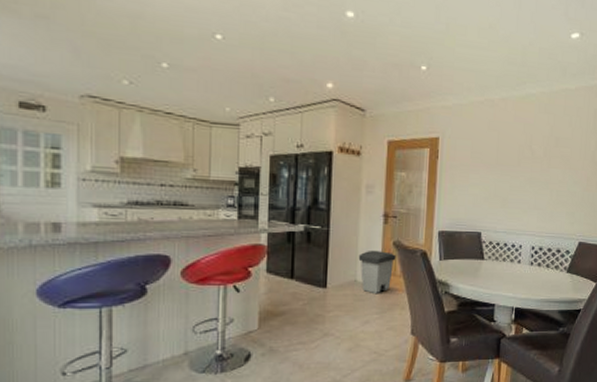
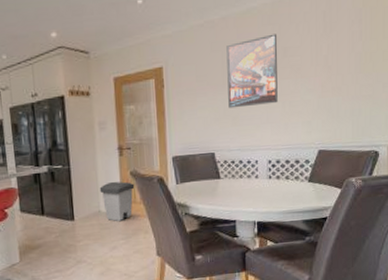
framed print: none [499,122,552,191] -> present [226,34,278,109]

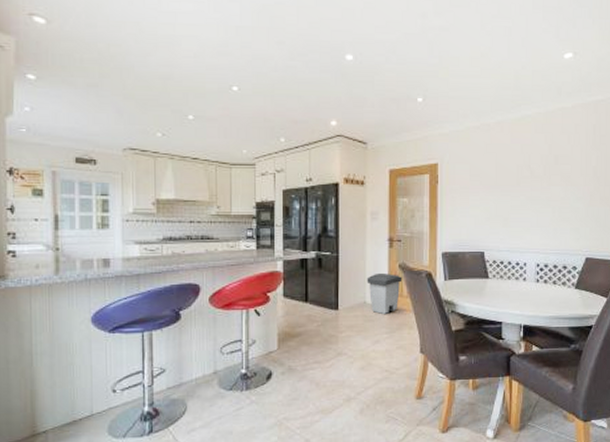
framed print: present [226,34,278,109] -> none [500,142,550,210]

